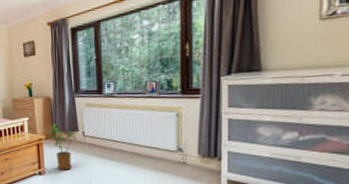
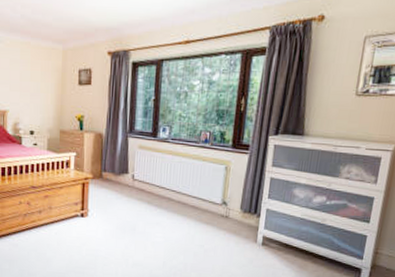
house plant: present [48,124,76,171] -> none [96,163,125,215]

